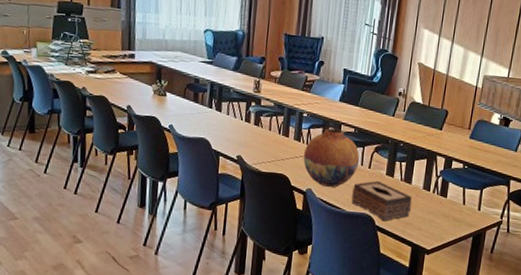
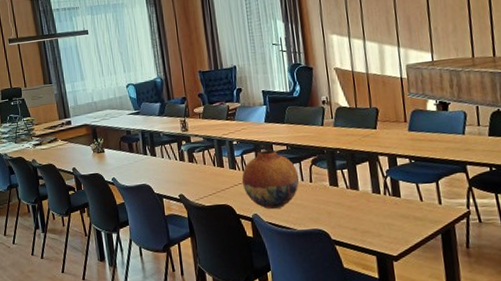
tissue box: present [351,180,412,222] -> none [298,193,366,234]

